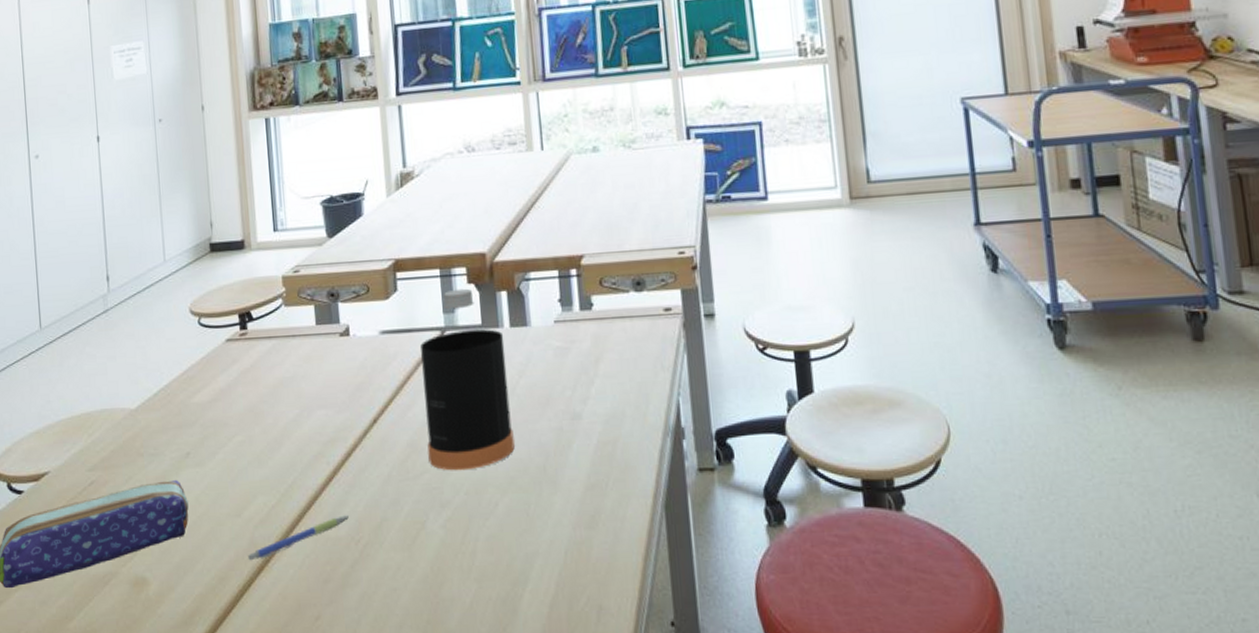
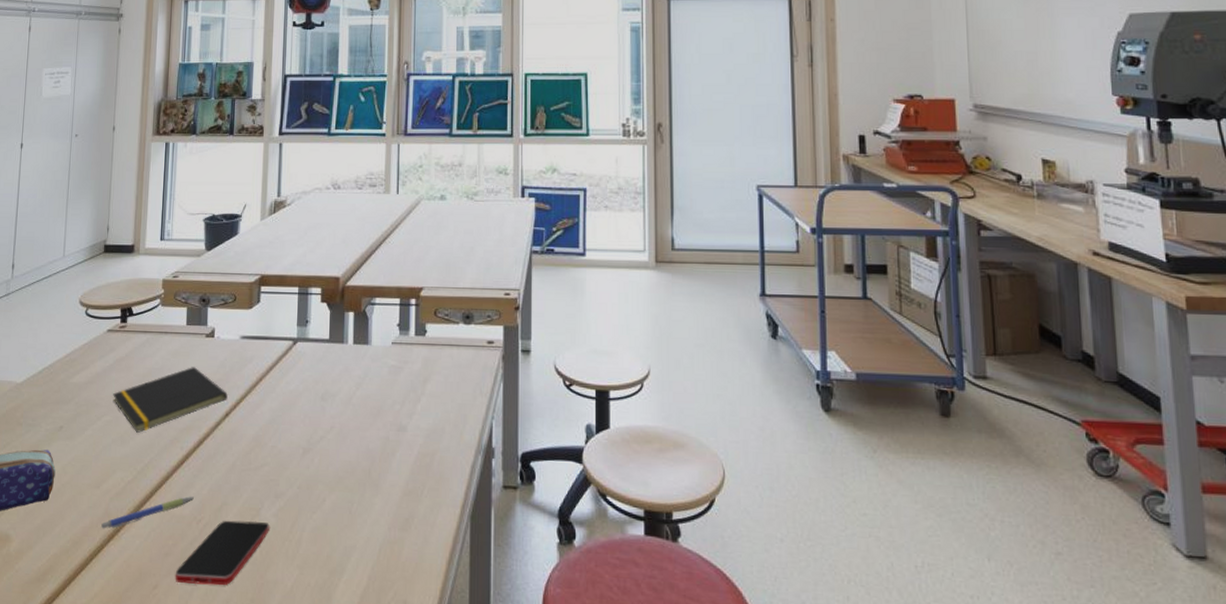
notepad: none [242,371,373,451] -> present [113,367,228,433]
smartphone: none [338,535,438,610] -> present [175,520,270,586]
bottle: present [420,288,515,471] -> none [269,306,347,467]

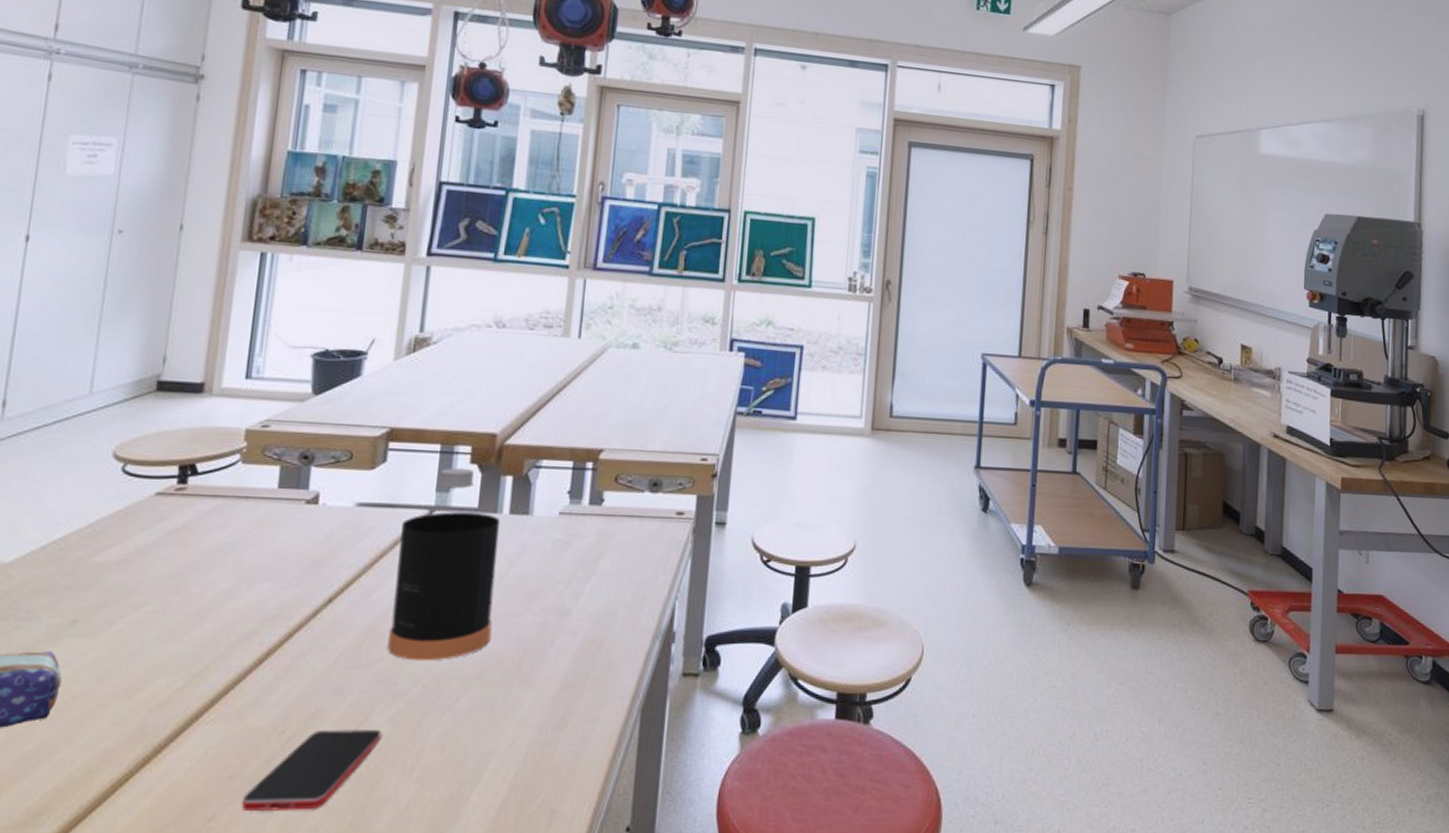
pen: present [101,496,194,529] -> none [131,703,276,751]
notepad: present [113,367,228,433] -> none [160,541,333,625]
bottle: none [269,306,347,467] -> present [387,467,501,661]

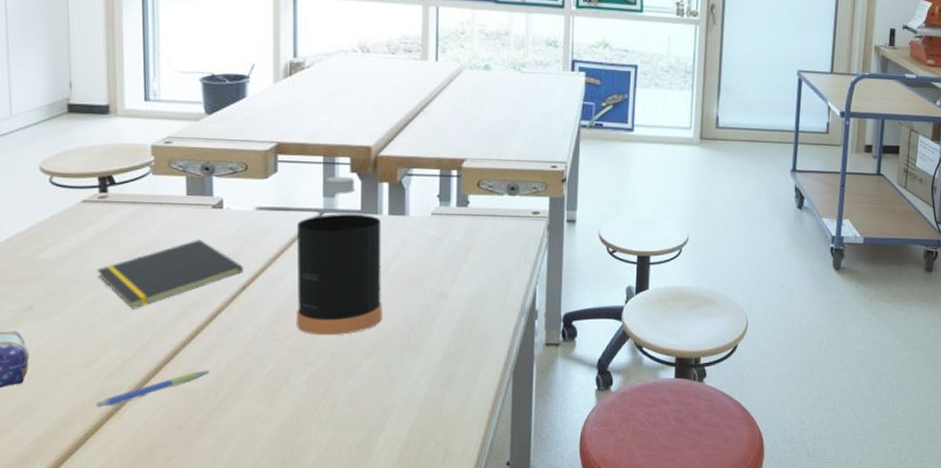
pen: none [131,703,276,751] -> present [96,370,209,408]
notepad: none [160,541,333,625] -> present [97,240,243,309]
smartphone: present [241,728,382,811] -> none [192,389,300,452]

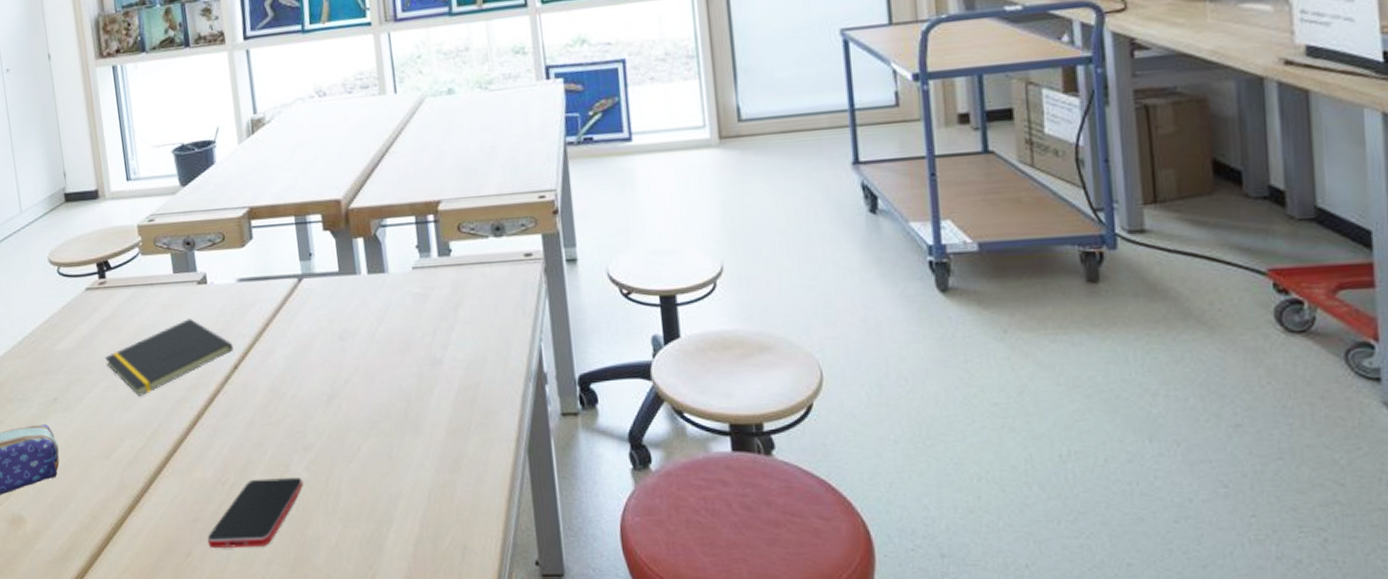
pen: present [96,370,209,408] -> none [118,458,214,501]
smartphone: none [192,389,300,452] -> present [207,477,303,548]
bottle: present [296,176,382,336] -> none [278,235,376,416]

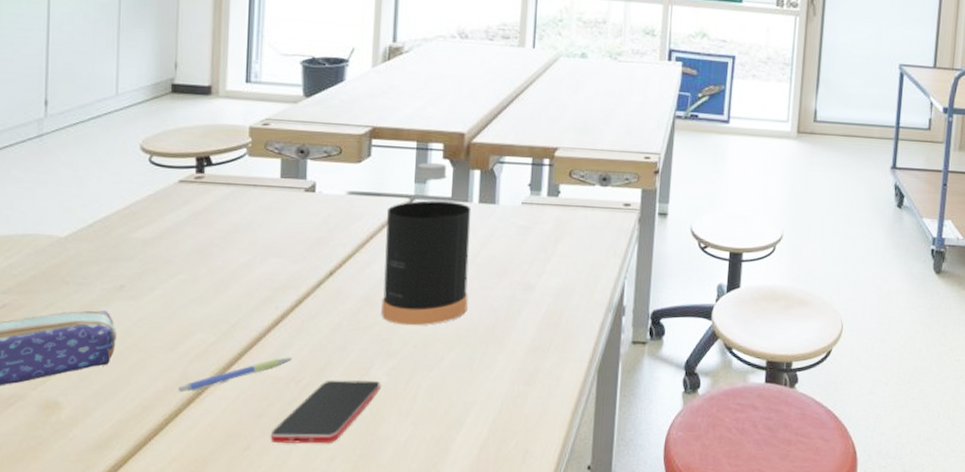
notepad: present [105,319,234,396] -> none [189,223,332,292]
pen: none [118,458,214,501] -> present [178,357,292,393]
bottle: none [278,235,376,416] -> present [381,162,472,326]

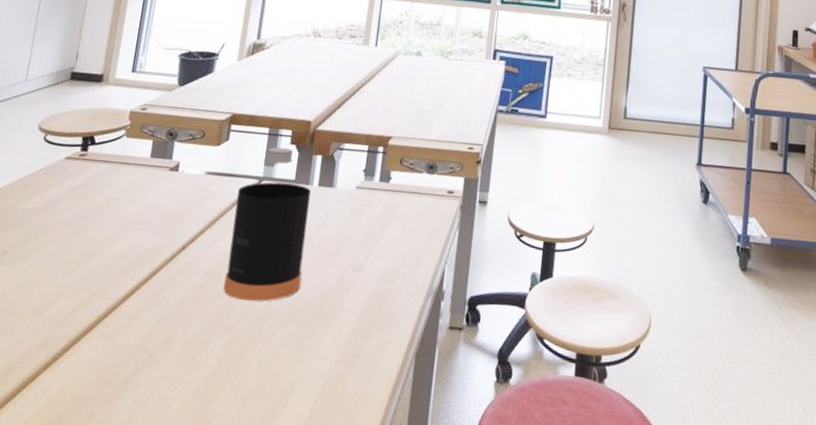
pen: present [178,357,292,393] -> none [38,326,141,357]
smartphone: present [270,380,381,444] -> none [112,351,216,416]

